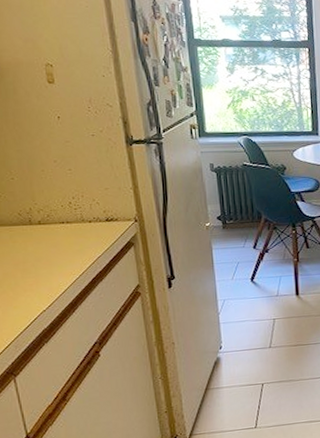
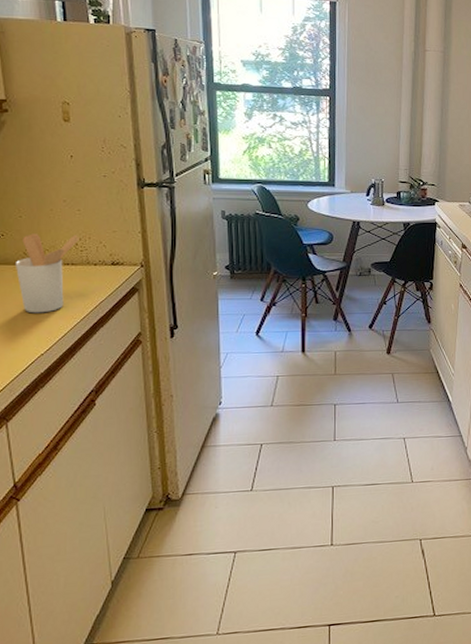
utensil holder: none [10,193,72,272] -> present [14,233,79,314]

